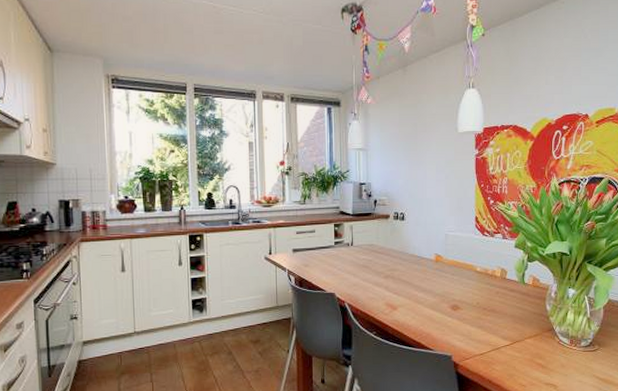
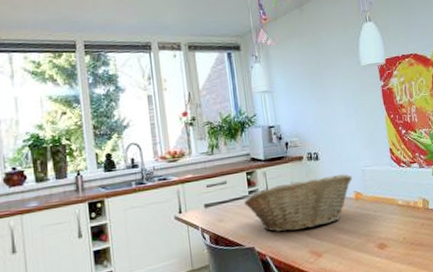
fruit basket: none [330,236,435,284] -> present [244,174,352,232]

